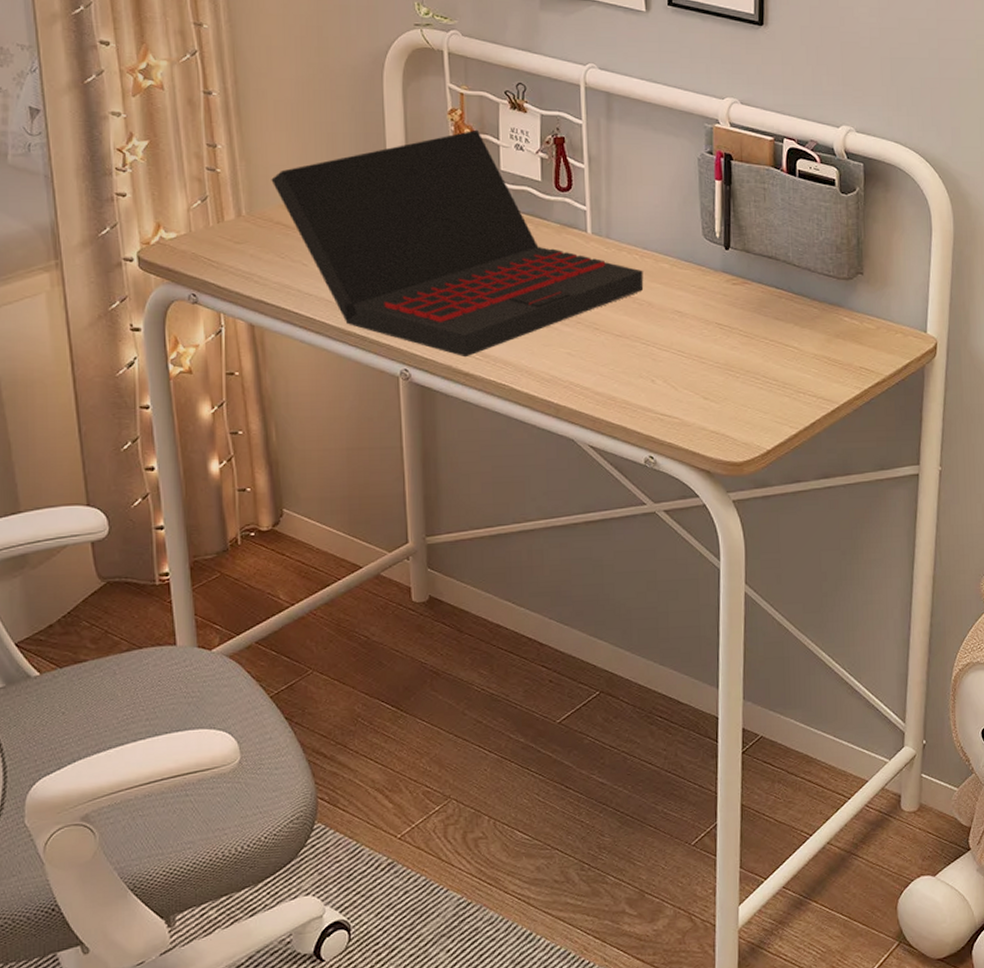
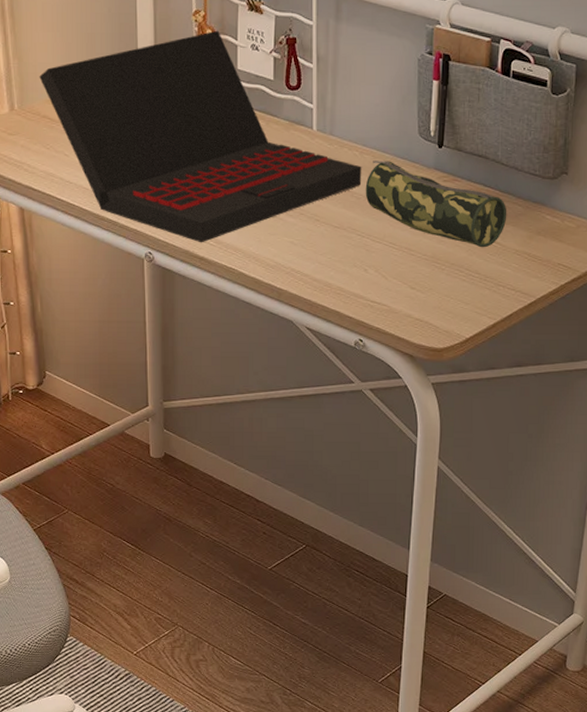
pencil case: none [648,264,803,353] -> present [365,161,507,248]

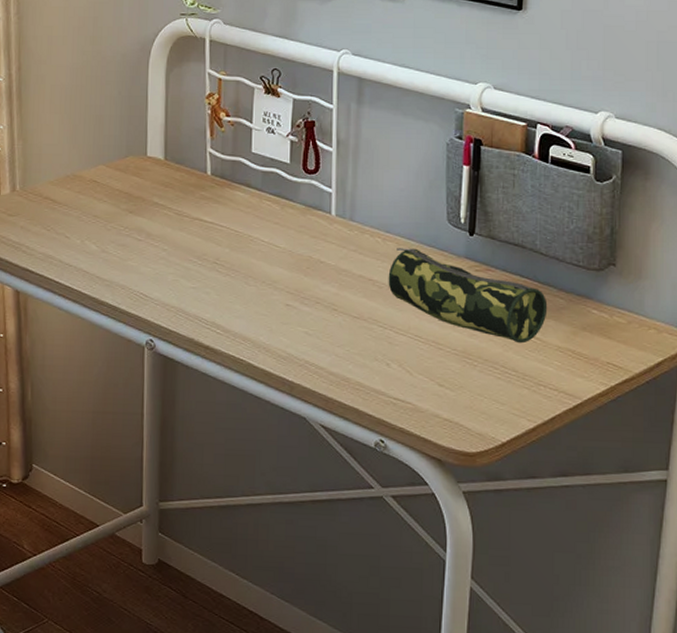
laptop: present [39,30,362,243] -> none [43,113,385,331]

